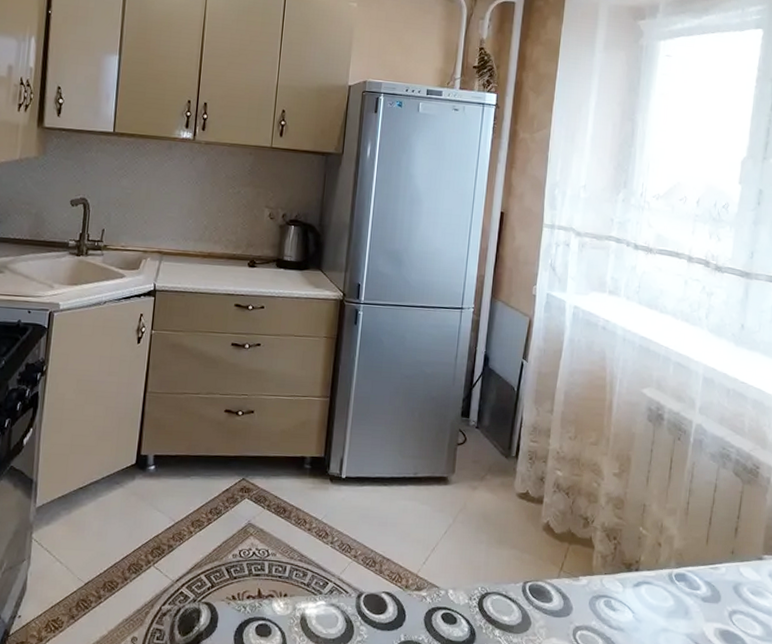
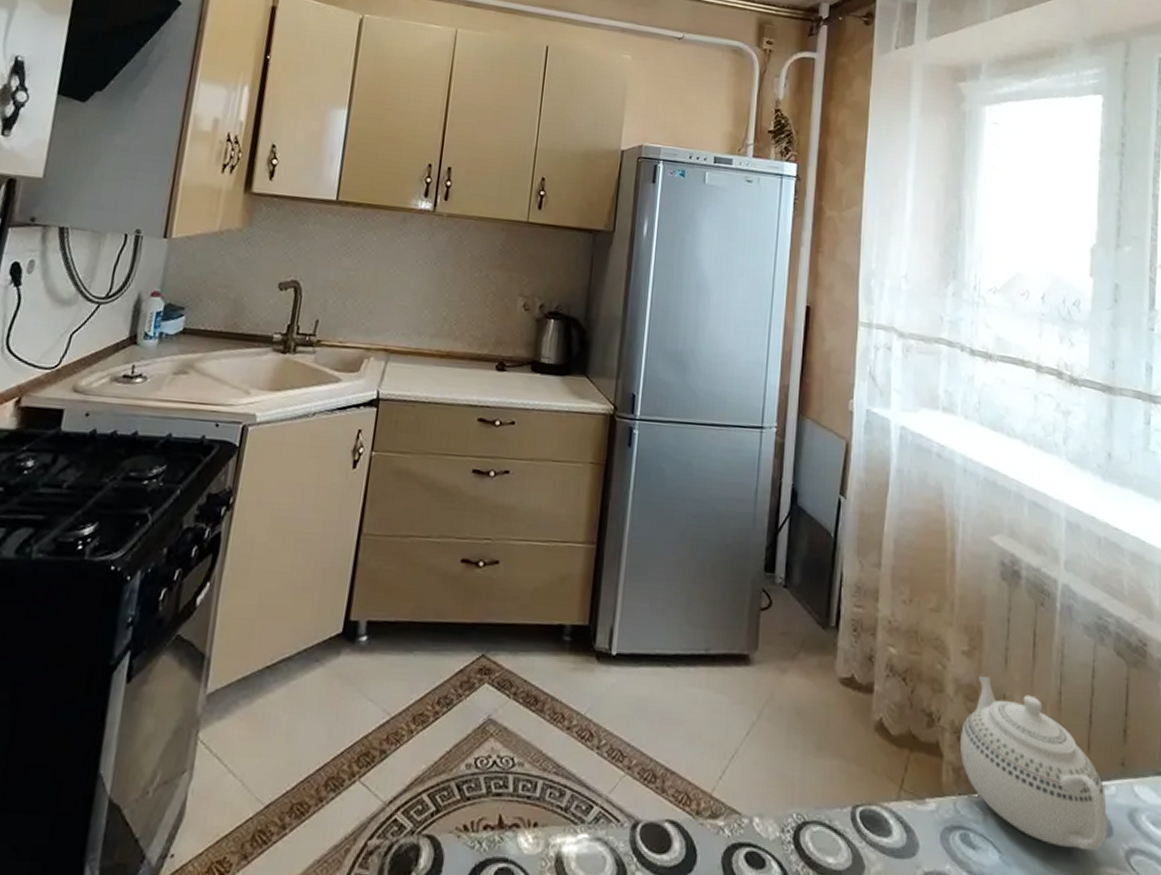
teapot: none [607,491,718,612] -> present [959,676,1107,851]

